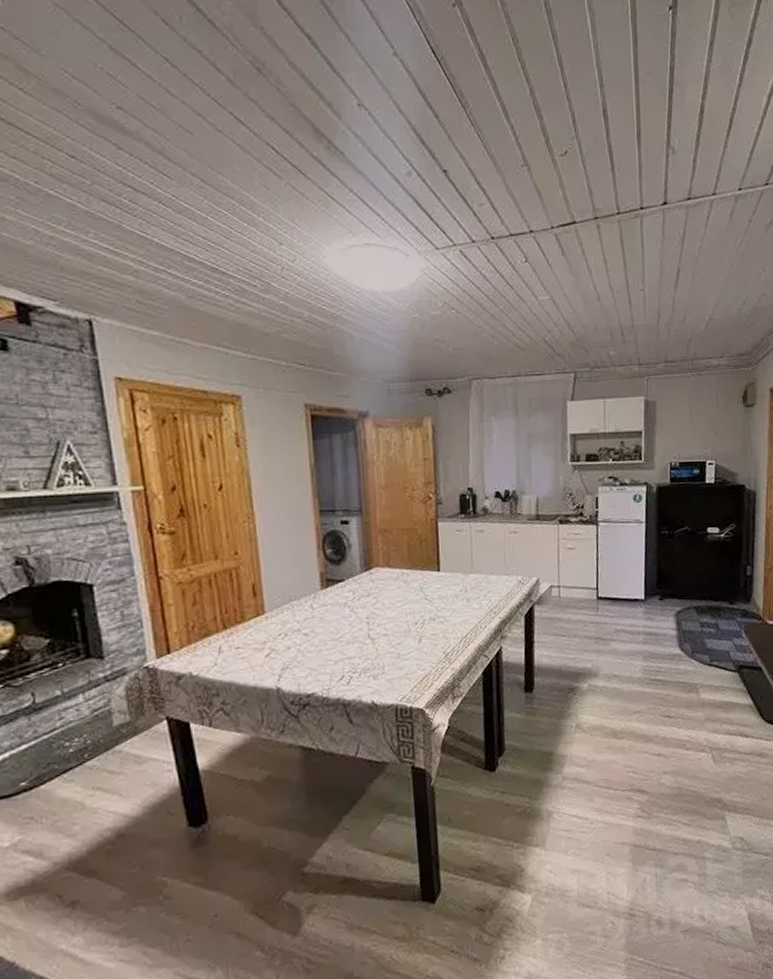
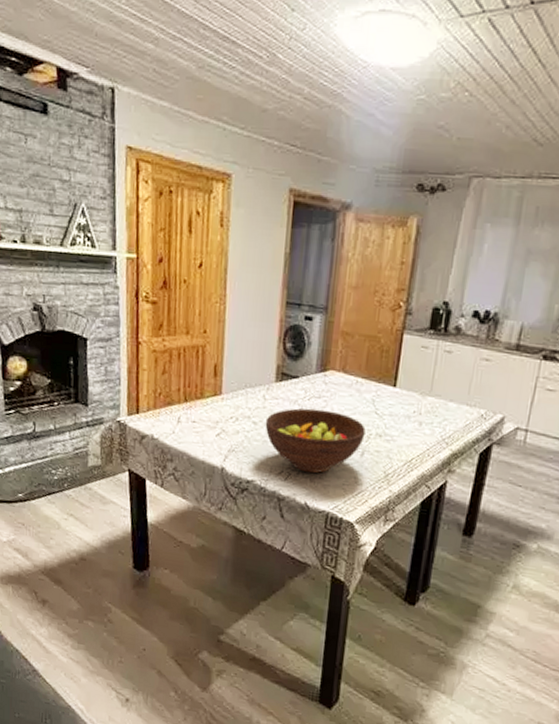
fruit bowl: none [317,606,419,672] -> present [265,408,366,474]

